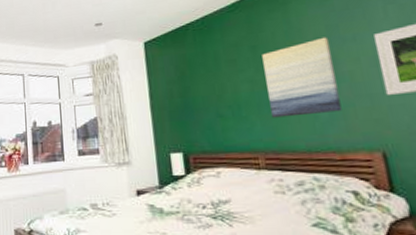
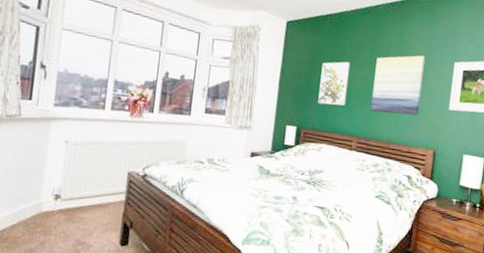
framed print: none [195,67,237,122] -> present [318,61,351,106]

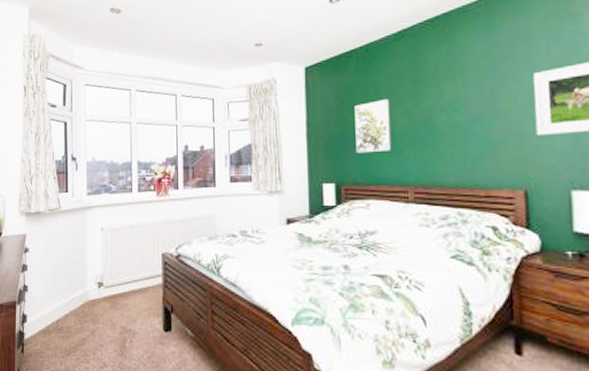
wall art: present [371,55,426,116] -> none [423,73,493,153]

